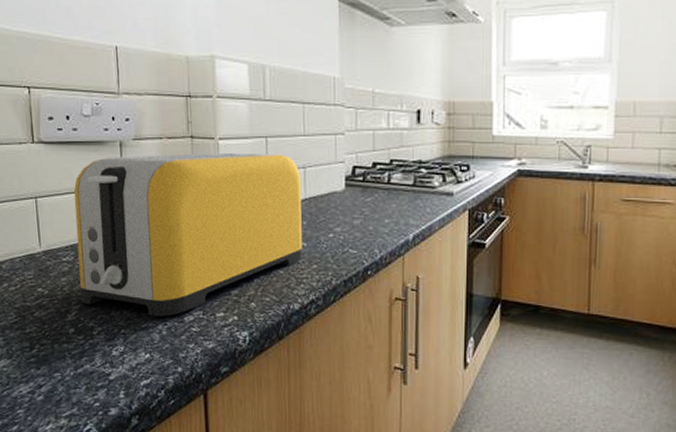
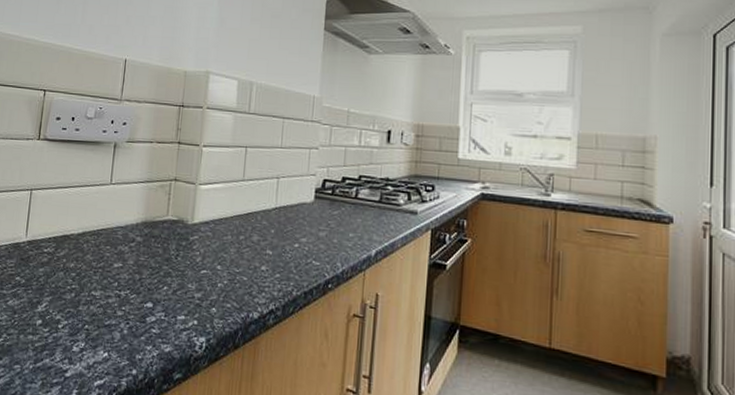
toaster: present [73,153,303,317] -> none [53,156,274,316]

